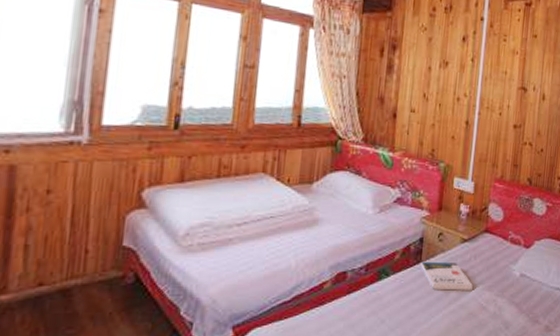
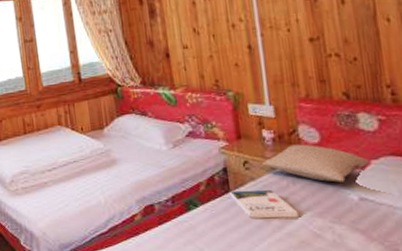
pillow: none [453,221,534,259] -> present [261,144,370,182]

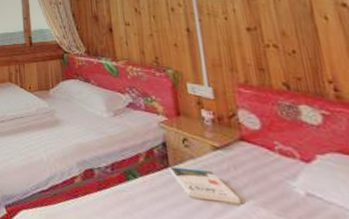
pillow: present [261,144,370,182] -> none [201,128,315,174]

